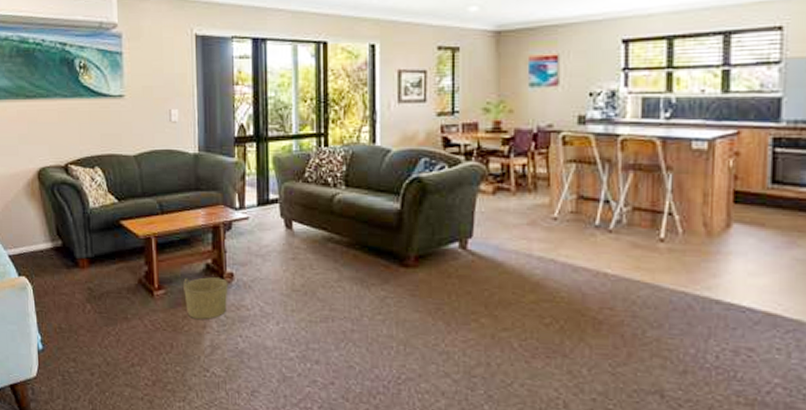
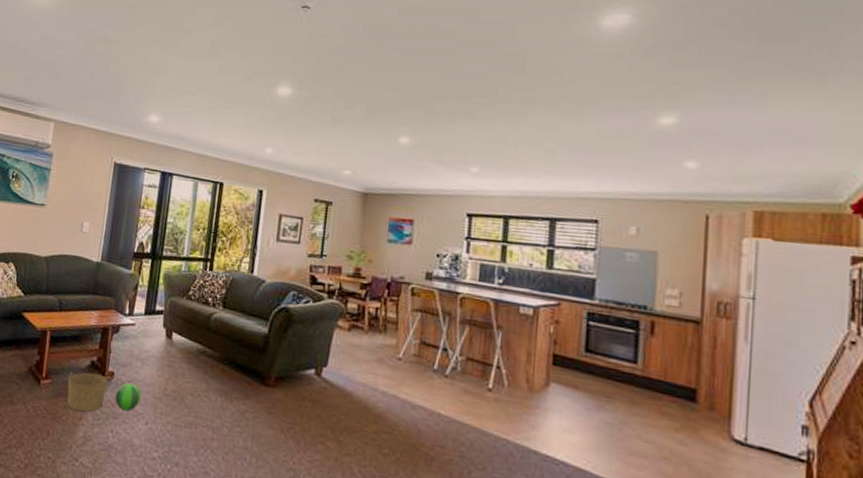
toy ball: none [238,282,267,313] -> present [115,382,142,412]

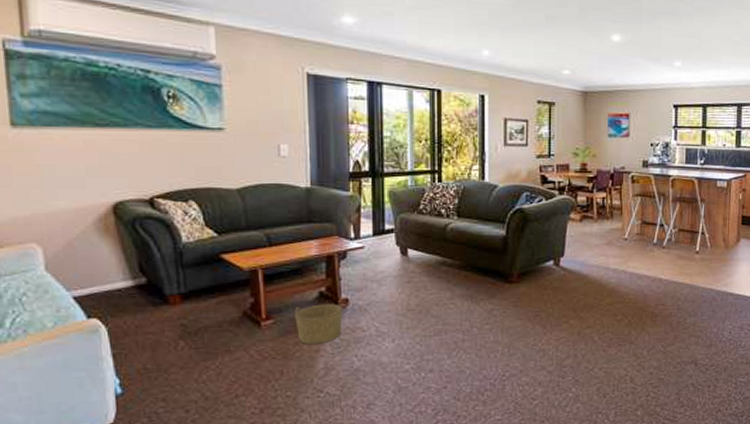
toy ball: present [115,382,142,412] -> none [354,305,383,334]

